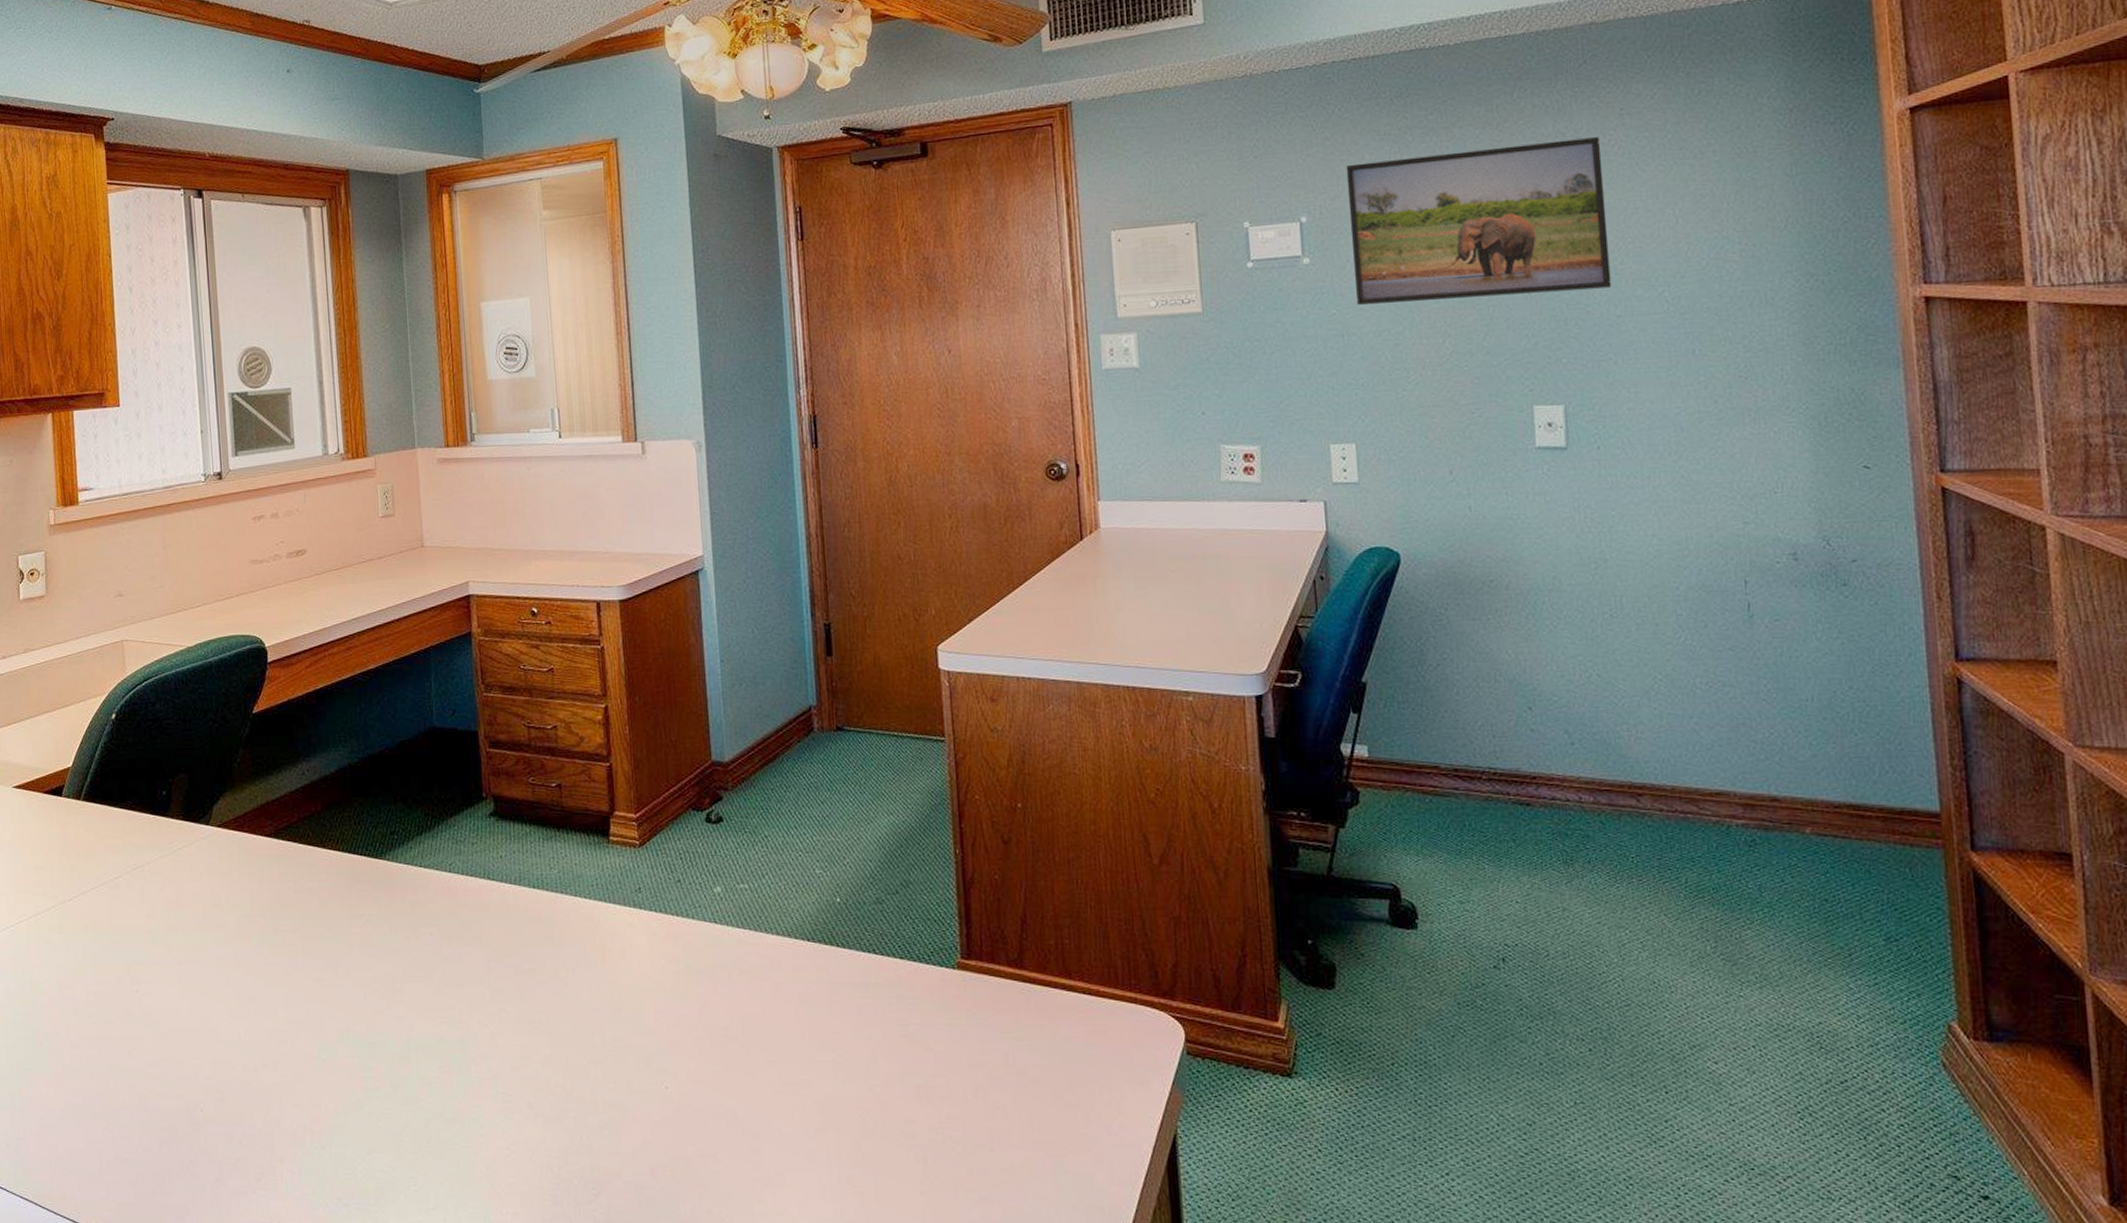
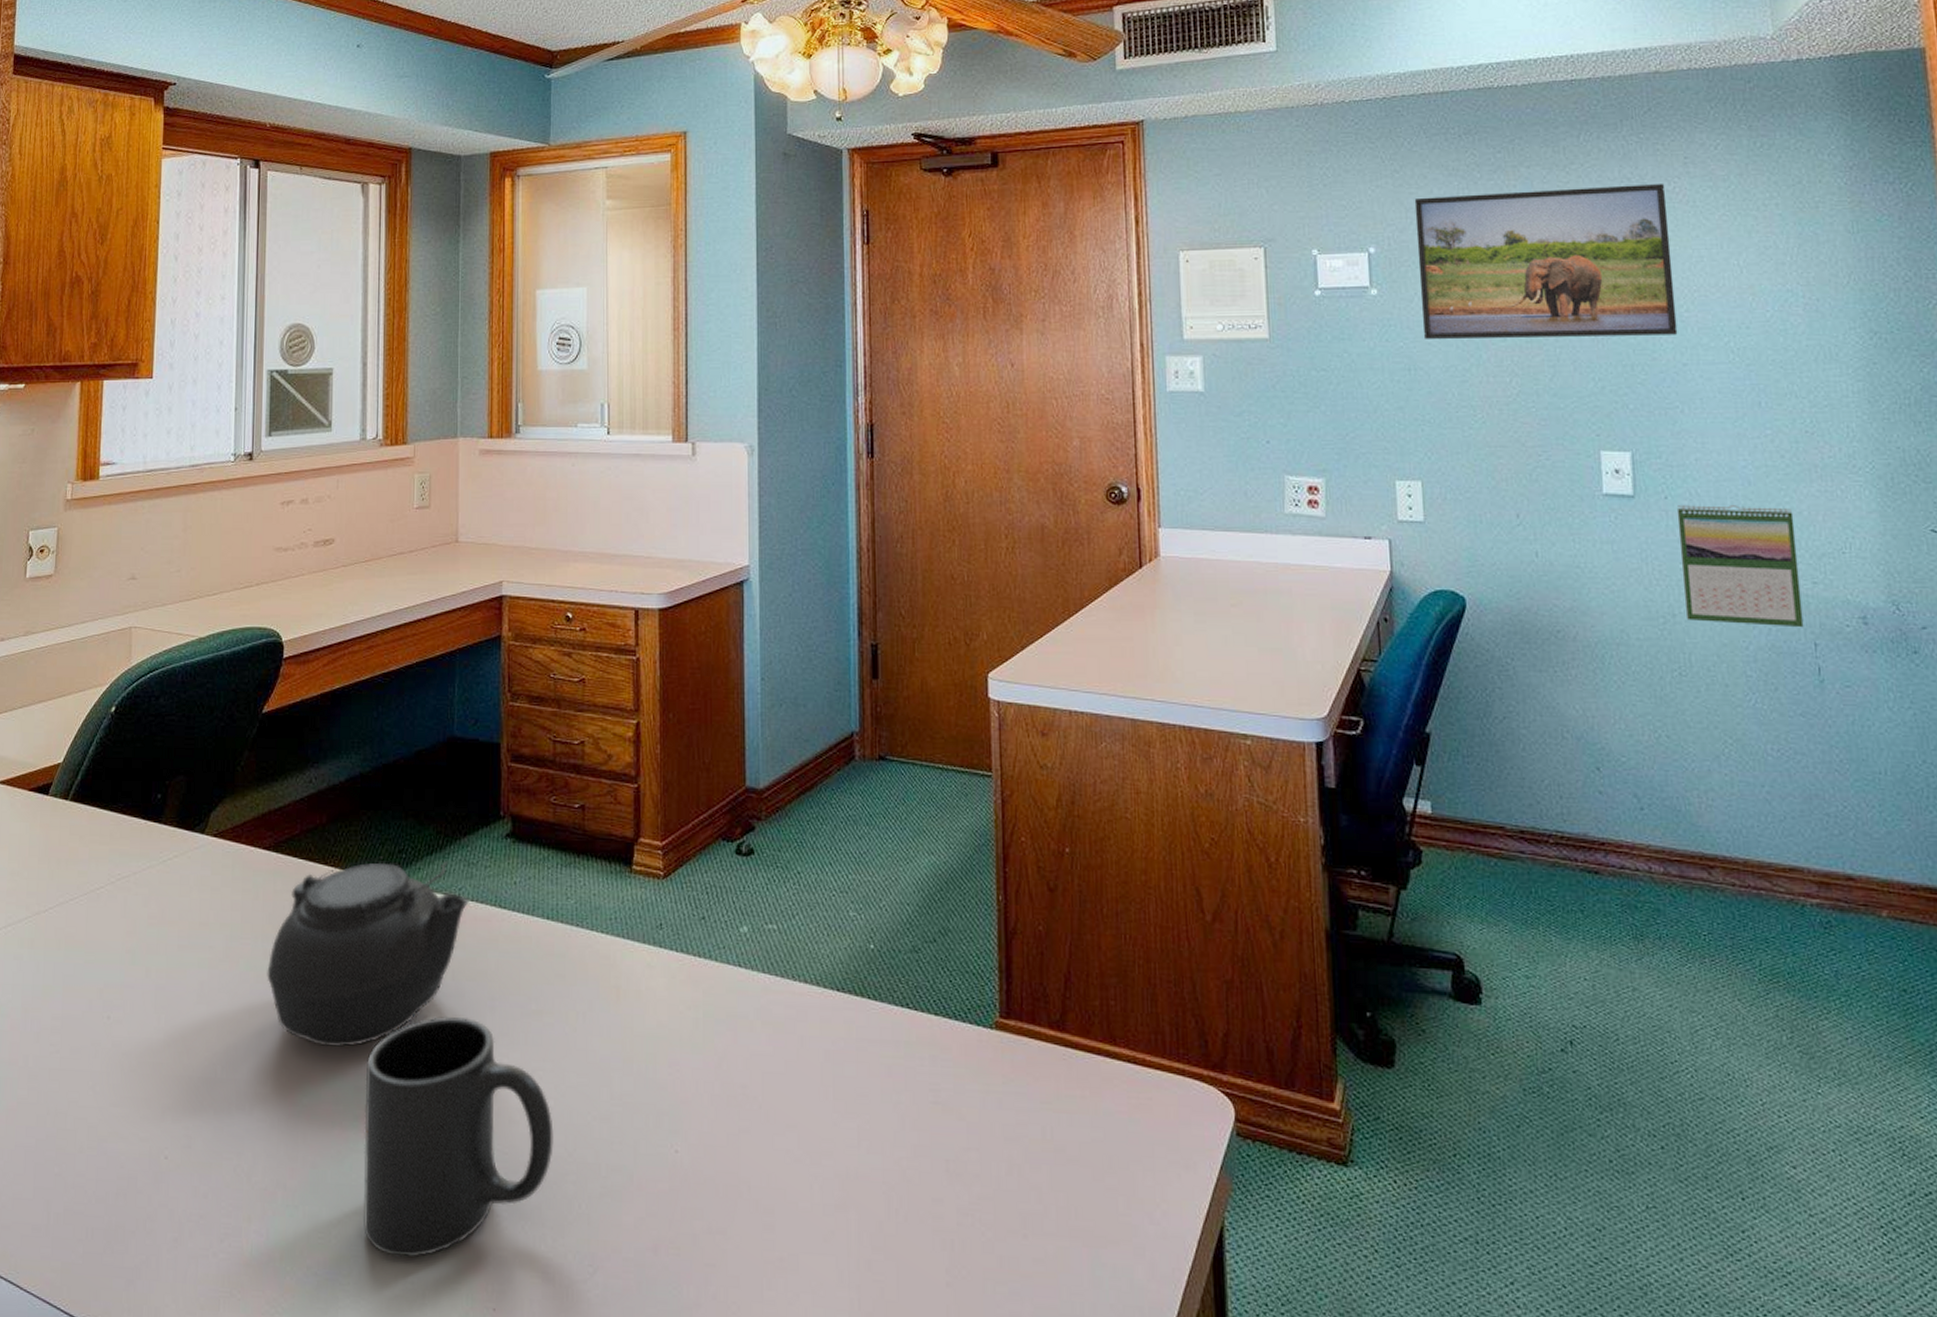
teapot: none [278,838,460,1008] -> present [267,856,469,1047]
mug: none [376,977,554,1188] -> present [364,1016,554,1258]
calendar: none [1609,452,1734,567] -> present [1676,505,1804,628]

